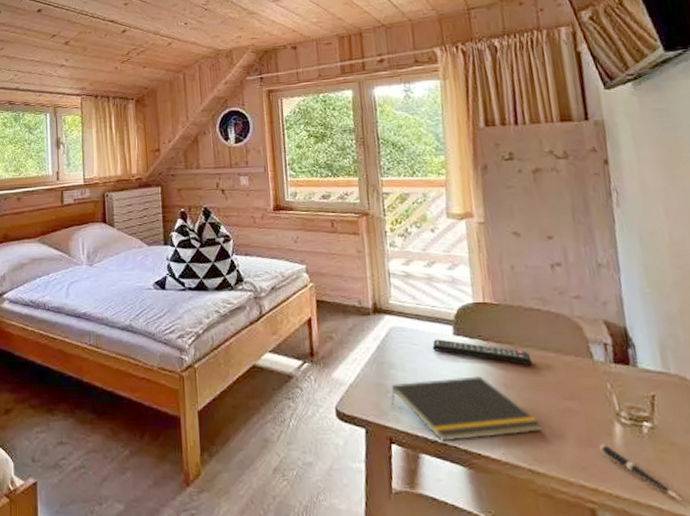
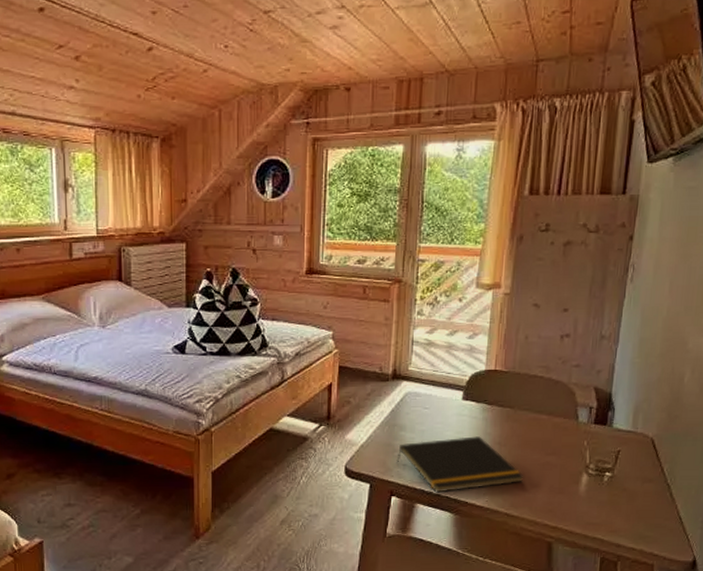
remote control: present [432,339,532,365] -> none [442,403,527,426]
pen: present [600,444,683,502] -> none [567,491,621,534]

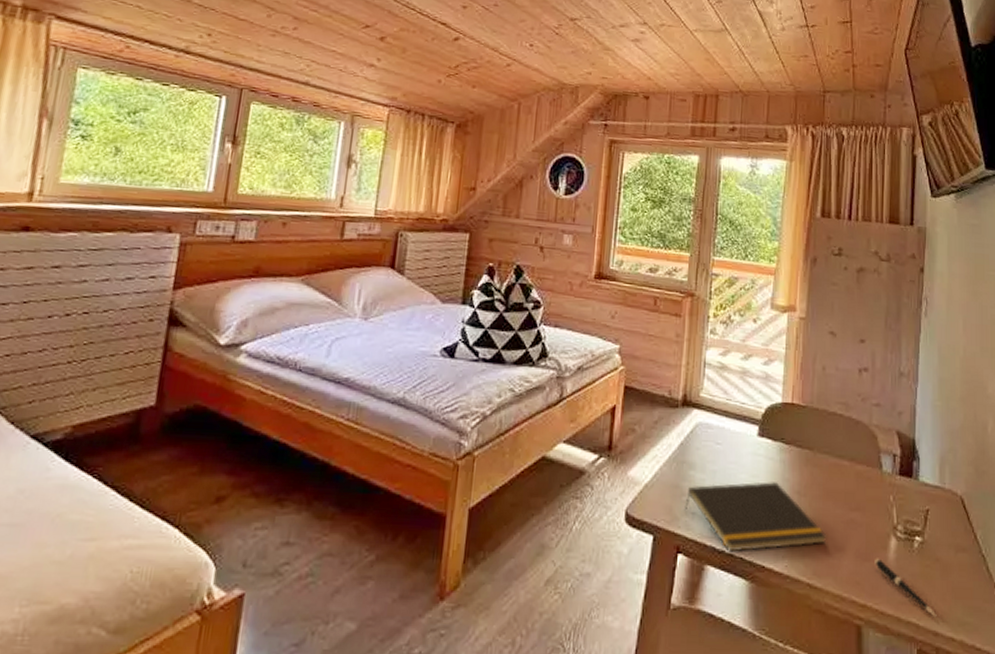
pen: none [567,491,621,534] -> present [875,558,937,618]

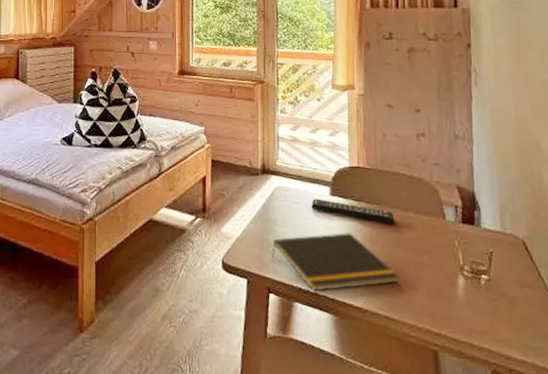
remote control: none [735,439,827,472] -> present [311,198,395,223]
pen: present [875,558,937,618] -> none [445,294,508,344]

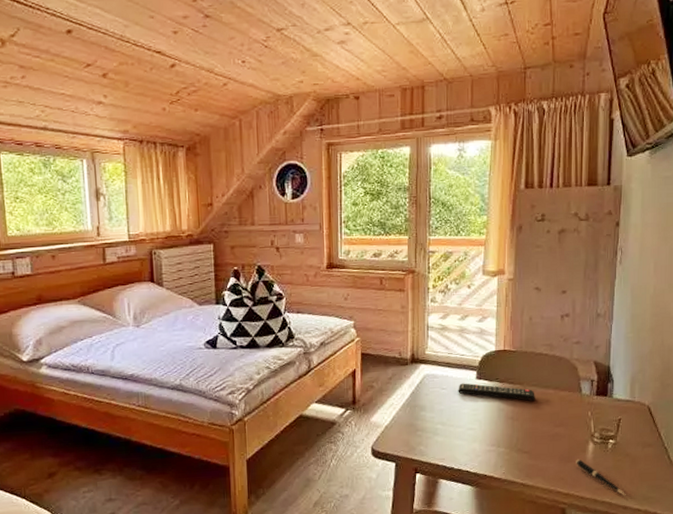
notepad: present [271,233,400,292] -> none [419,412,536,468]
pen: none [445,294,508,344] -> present [576,459,626,496]

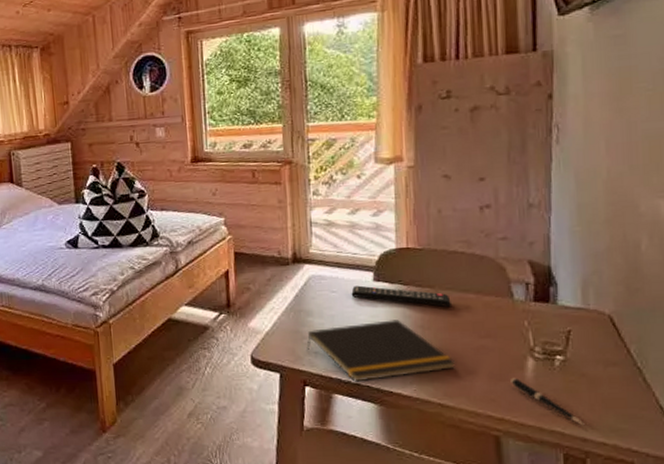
notepad: none [419,412,536,468] -> present [306,319,456,382]

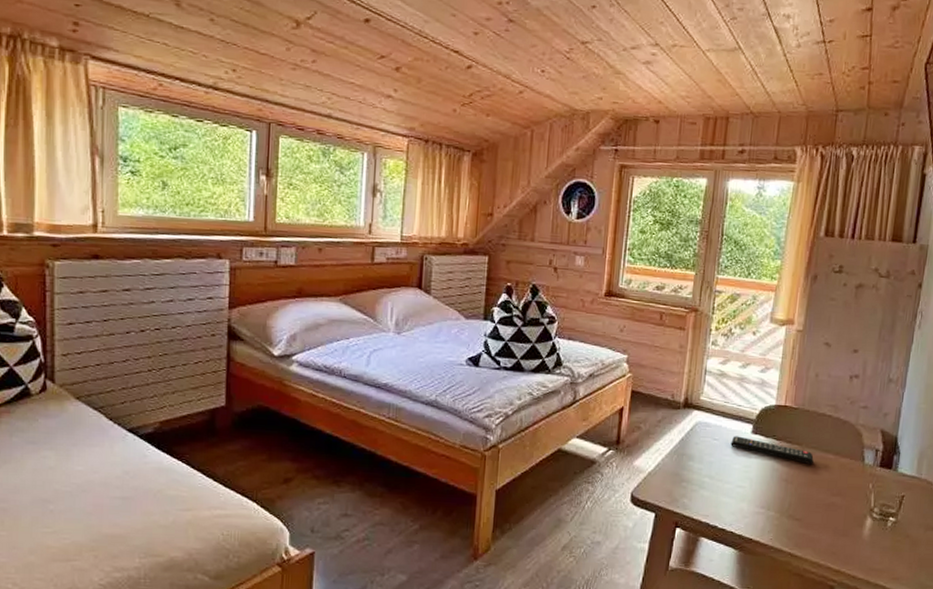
notepad: present [306,319,456,382] -> none [683,471,809,528]
pen: present [511,377,585,426] -> none [850,534,903,582]

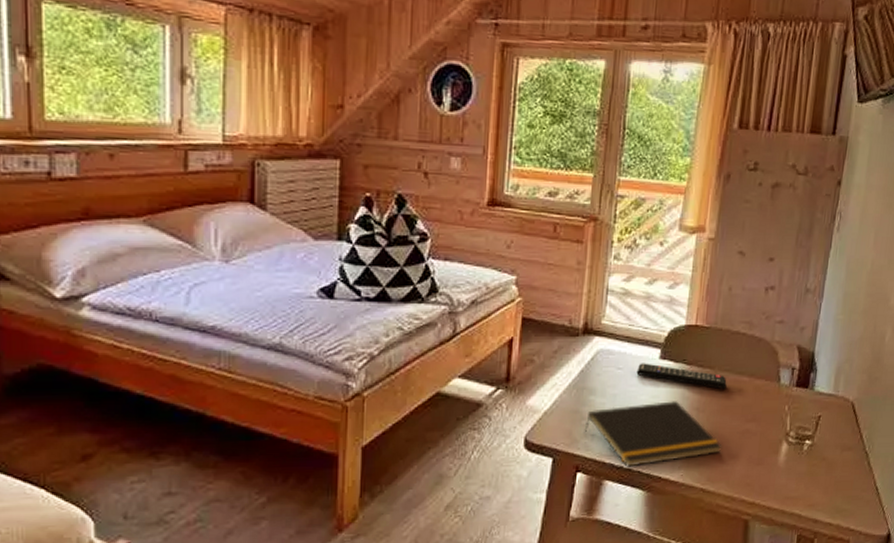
notepad: none [683,471,809,528] -> present [584,401,722,467]

